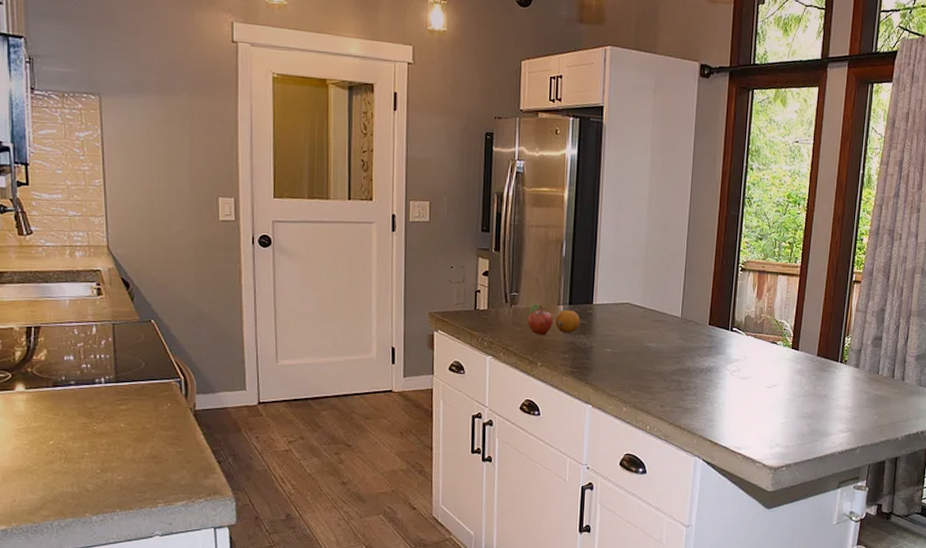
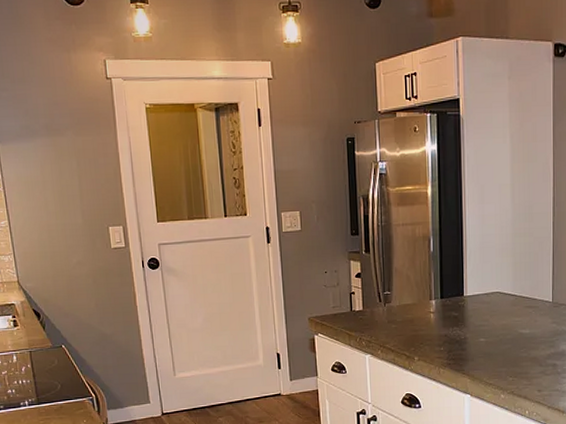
fruit: present [527,303,553,336] -> none [401,300,427,331]
fruit: present [555,309,580,333] -> none [429,303,453,326]

